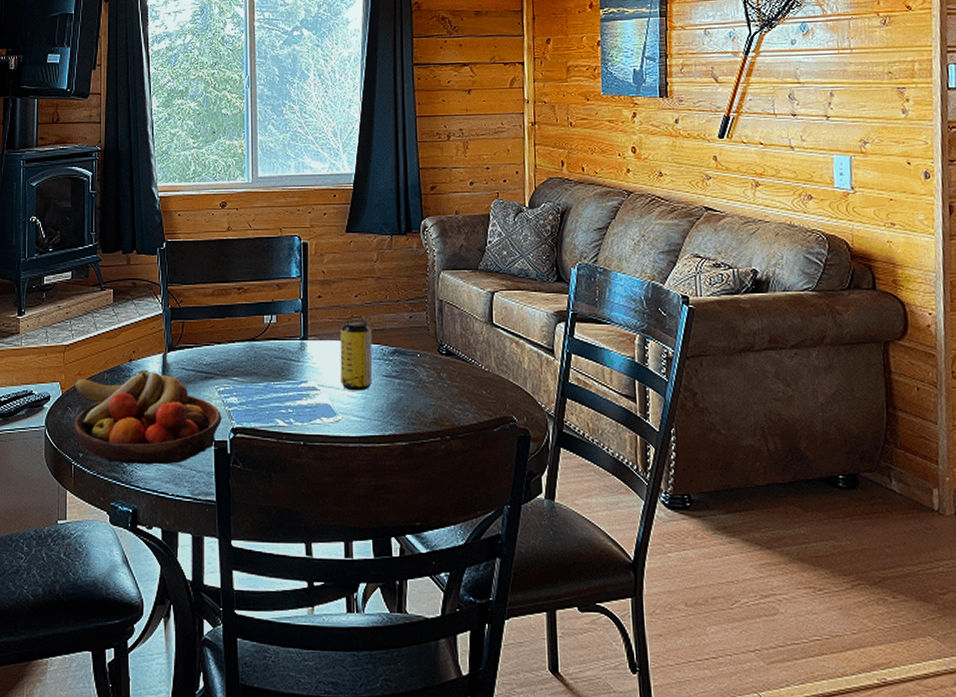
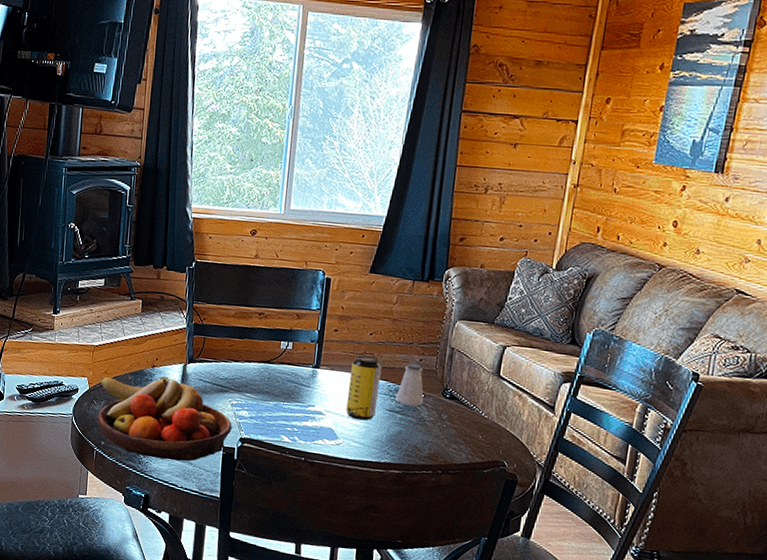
saltshaker: none [390,322,420,369] -> present [395,363,424,406]

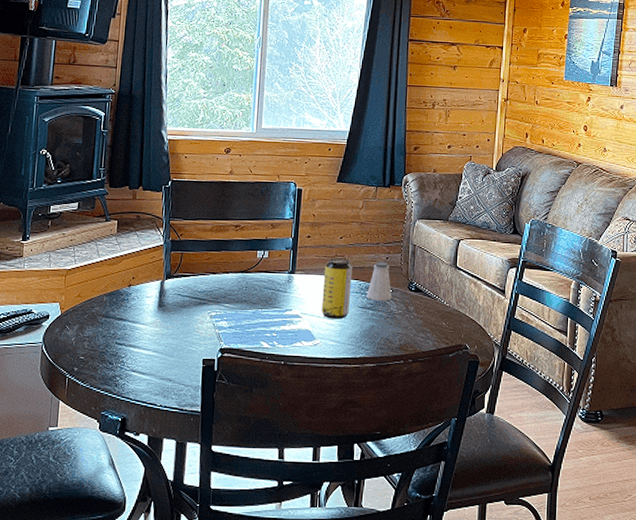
fruit bowl: present [98,376,232,462] -> none [70,294,212,379]

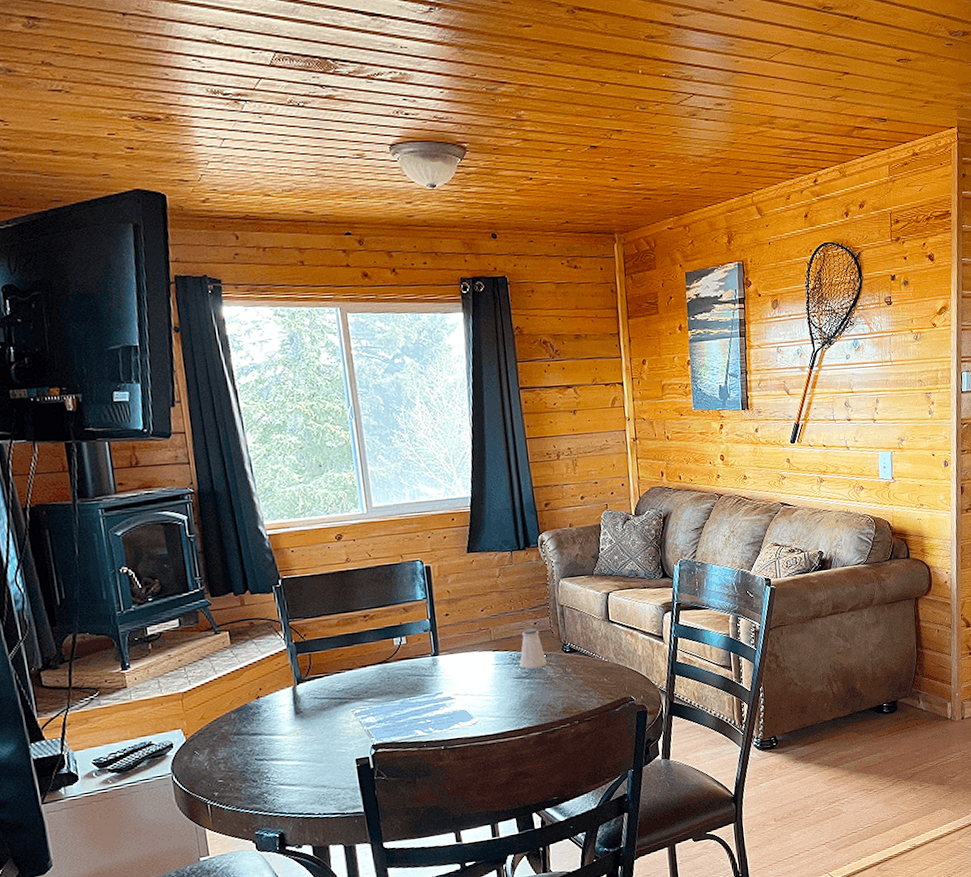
beverage can: present [321,258,353,320] -> none [470,631,504,695]

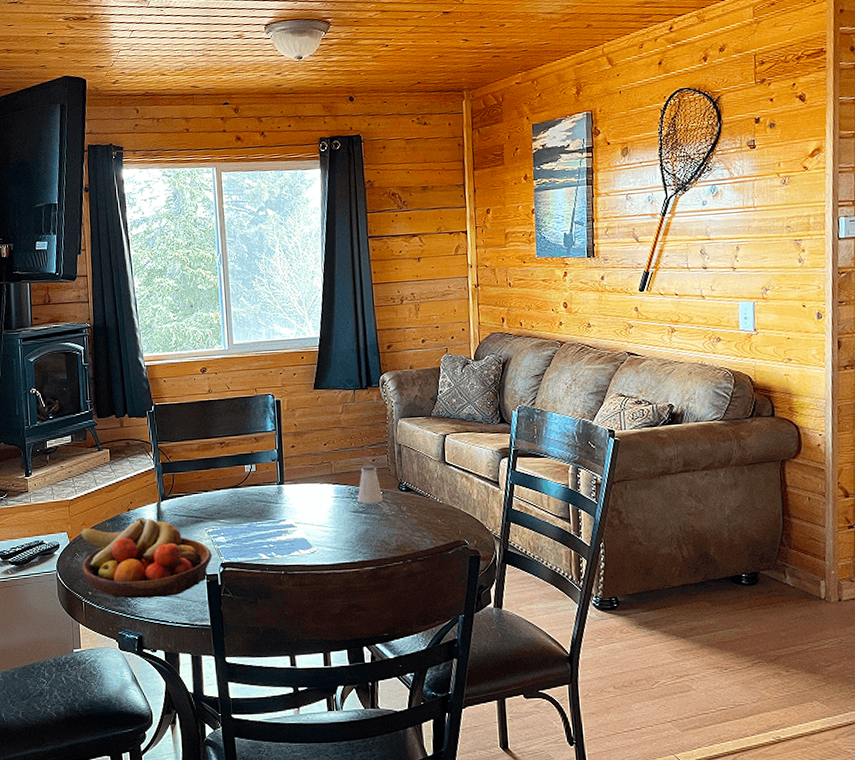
fruit bowl: none [198,703,362,796] -> present [80,517,212,599]

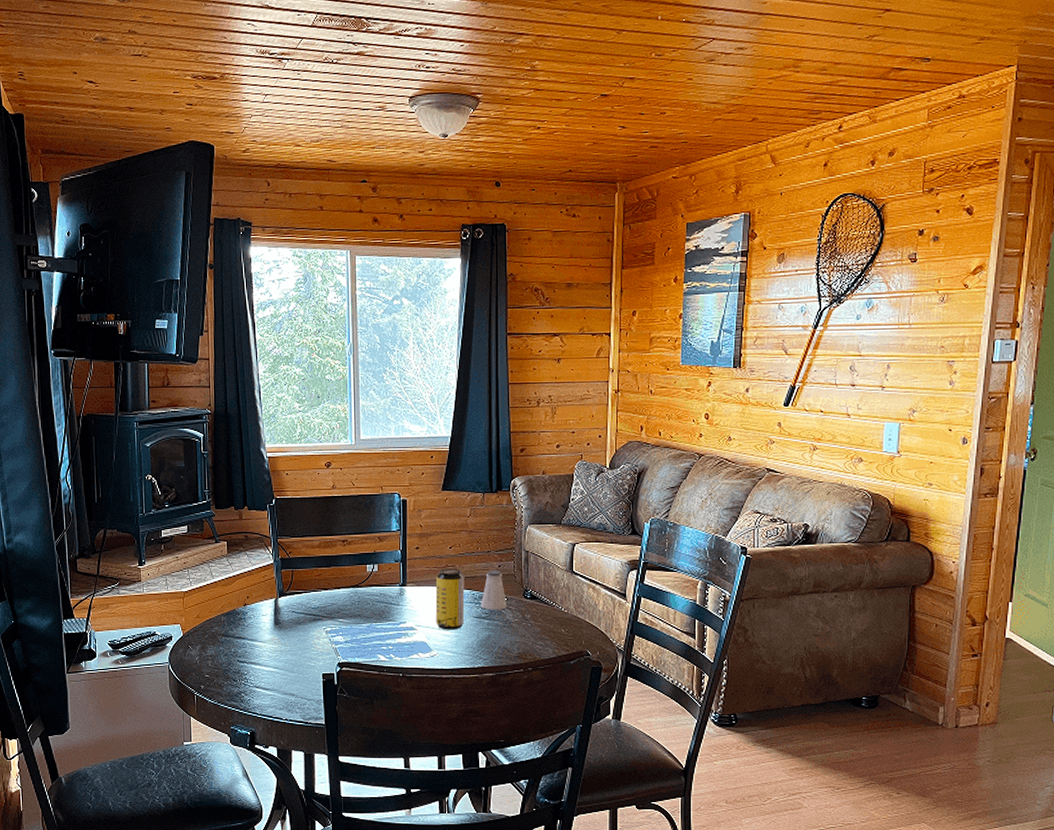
fruit bowl: present [80,517,212,599] -> none [194,612,329,695]
beverage can: none [312,464,342,526] -> present [435,568,465,630]

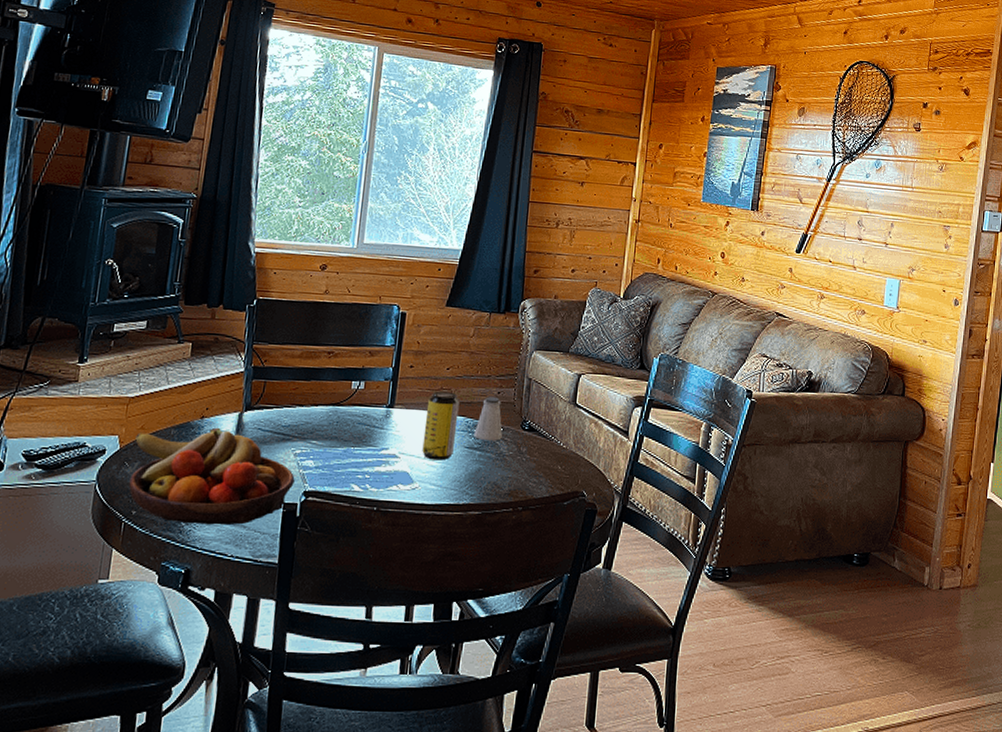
fruit bowl: none [194,612,329,695] -> present [129,427,295,526]

